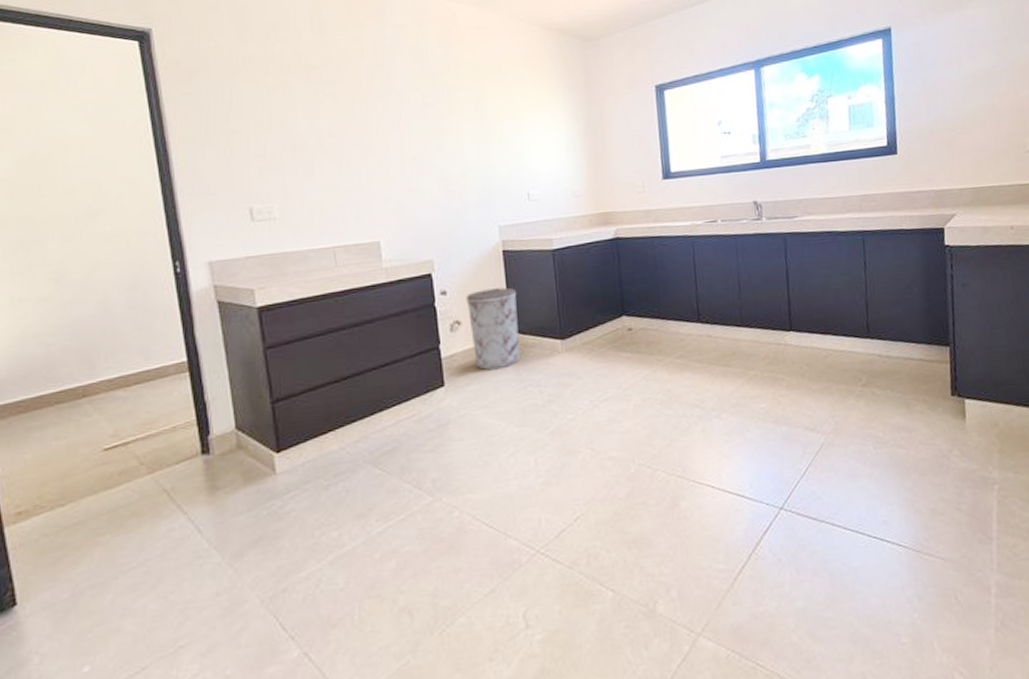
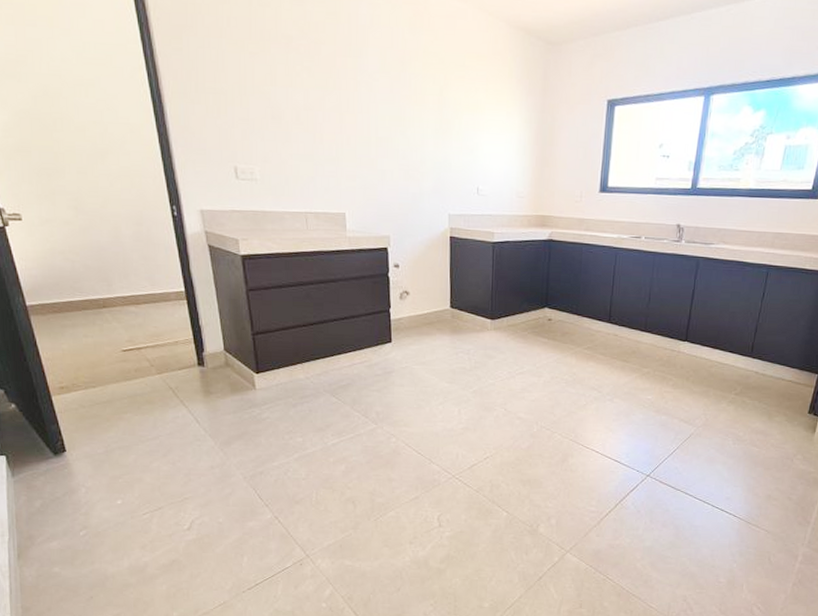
trash can: present [466,287,520,370] -> none [415,268,459,336]

